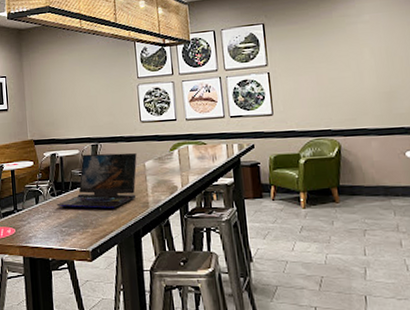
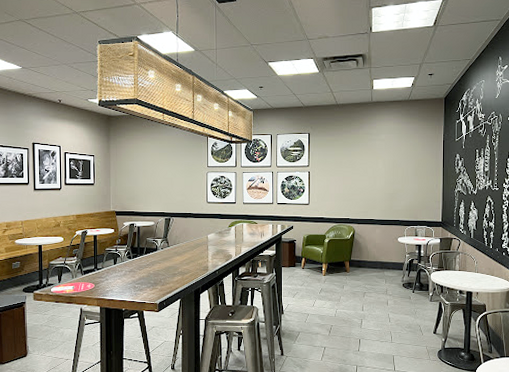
laptop: present [56,152,137,209] -> none [132,226,202,271]

